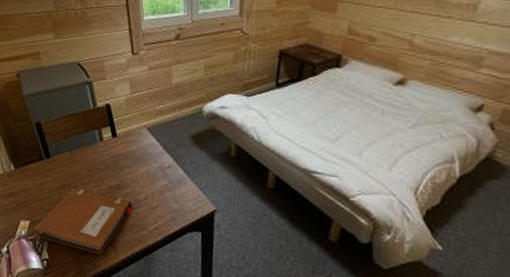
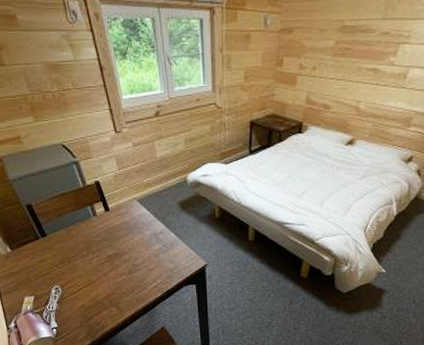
notebook: present [33,187,133,255] -> none [38,260,132,317]

